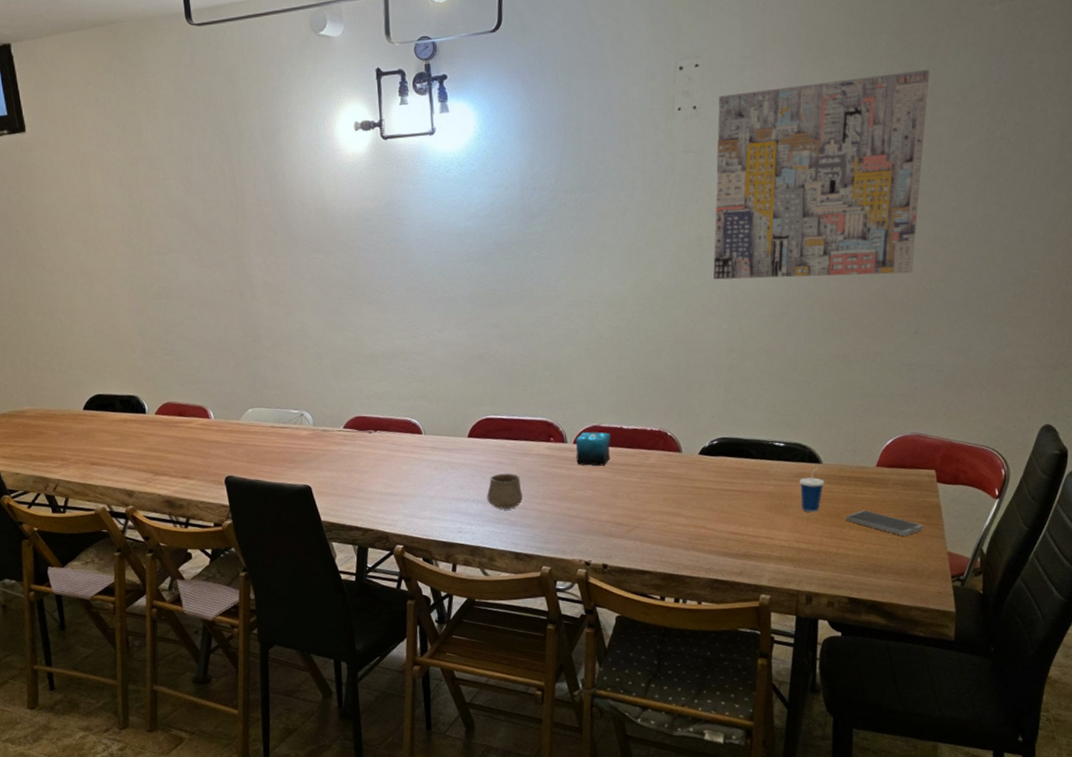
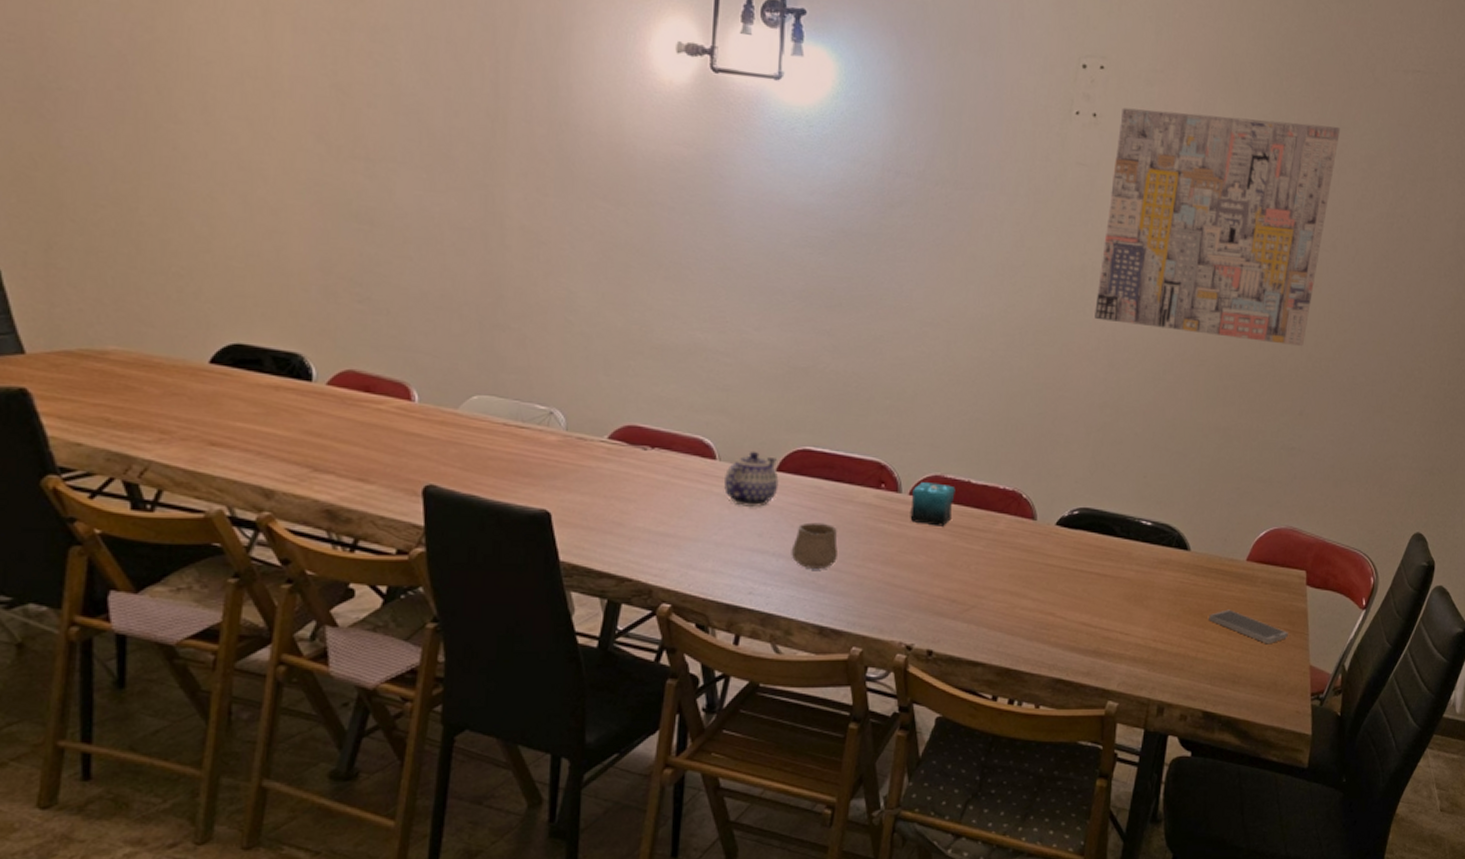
teapot: none [430,424,471,467] -> present [724,451,779,507]
cup: present [800,466,824,513] -> none [1162,554,1190,607]

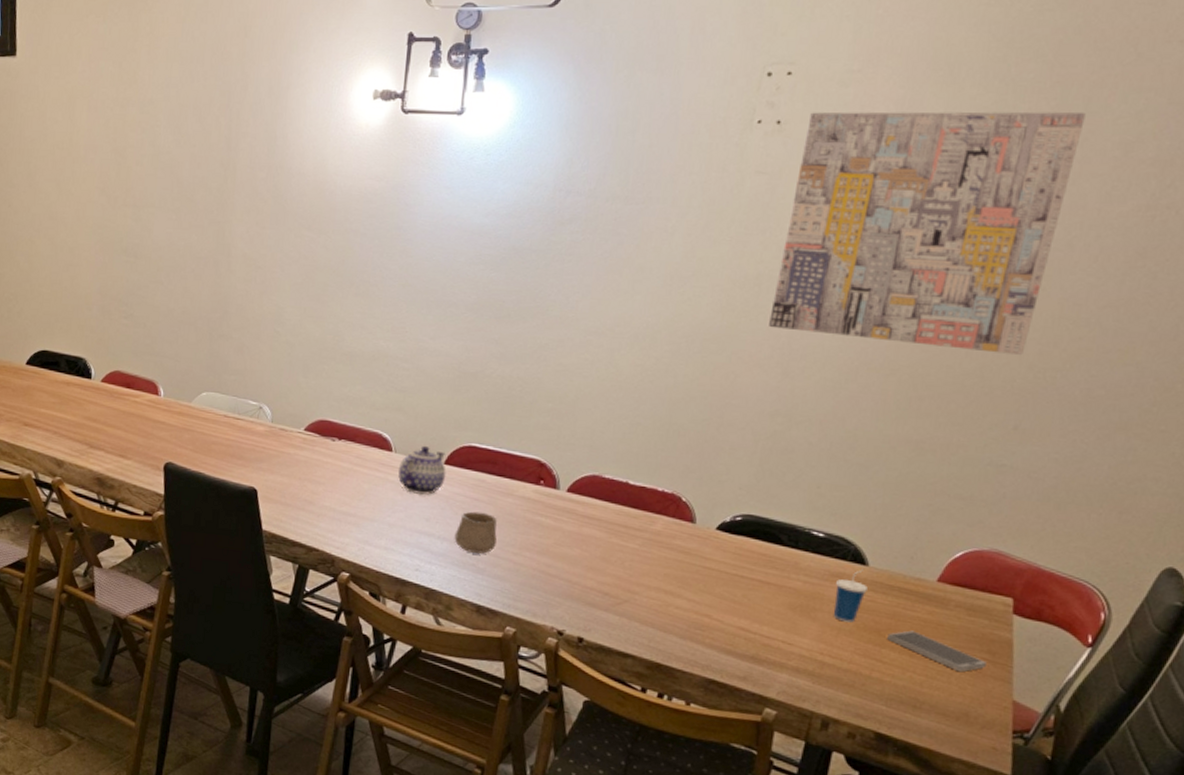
candle: present [910,482,956,527] -> none [566,481,613,523]
cup: none [1162,554,1190,607] -> present [833,569,868,623]

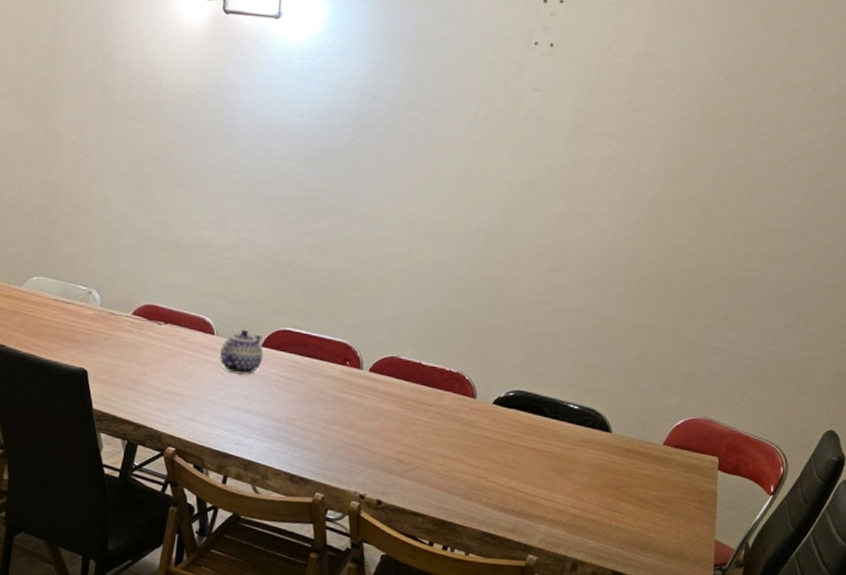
cup: present [454,511,497,554] -> none [270,389,308,428]
wall art: present [769,111,1086,355] -> none [539,38,787,256]
cup: present [833,569,868,623] -> none [583,435,611,481]
smartphone: present [887,630,986,673] -> none [624,486,697,519]

